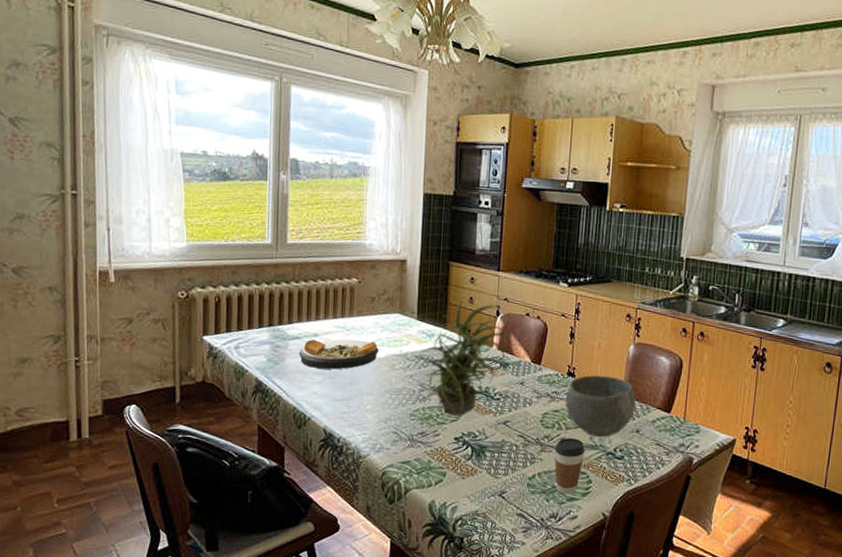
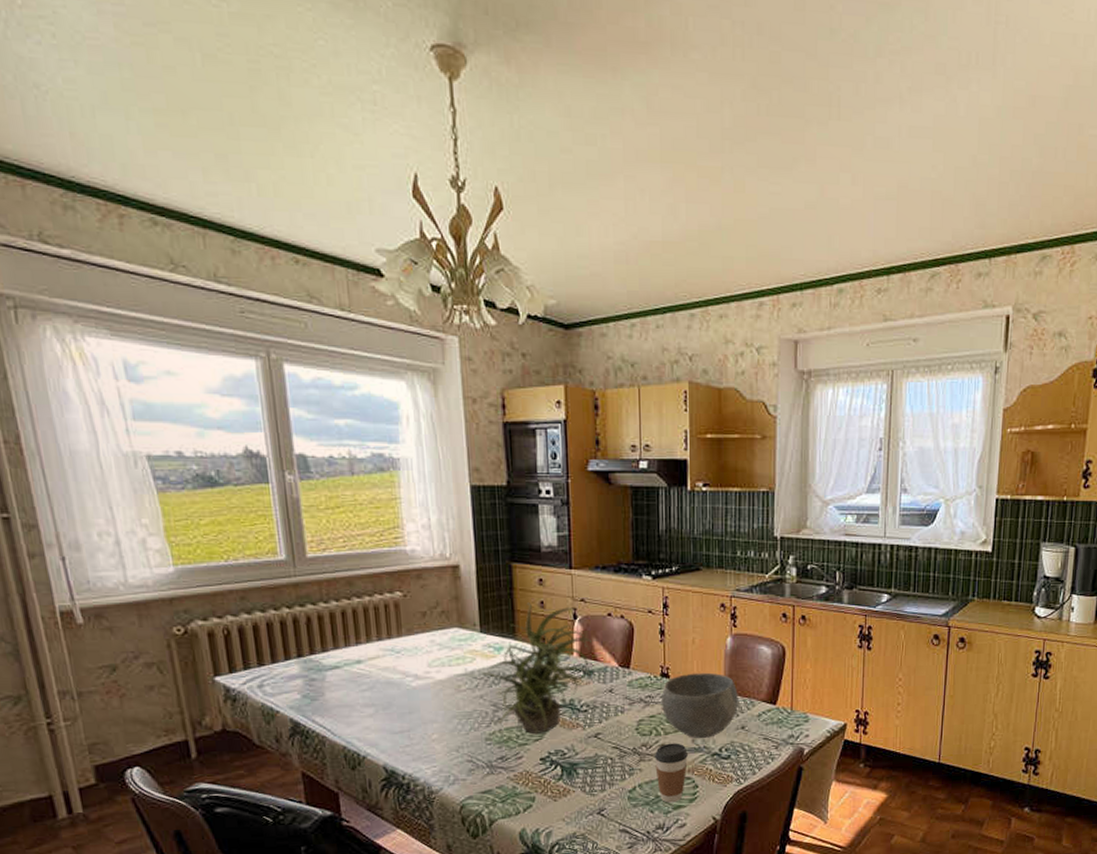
plate: present [299,339,379,370] -> none [341,662,439,700]

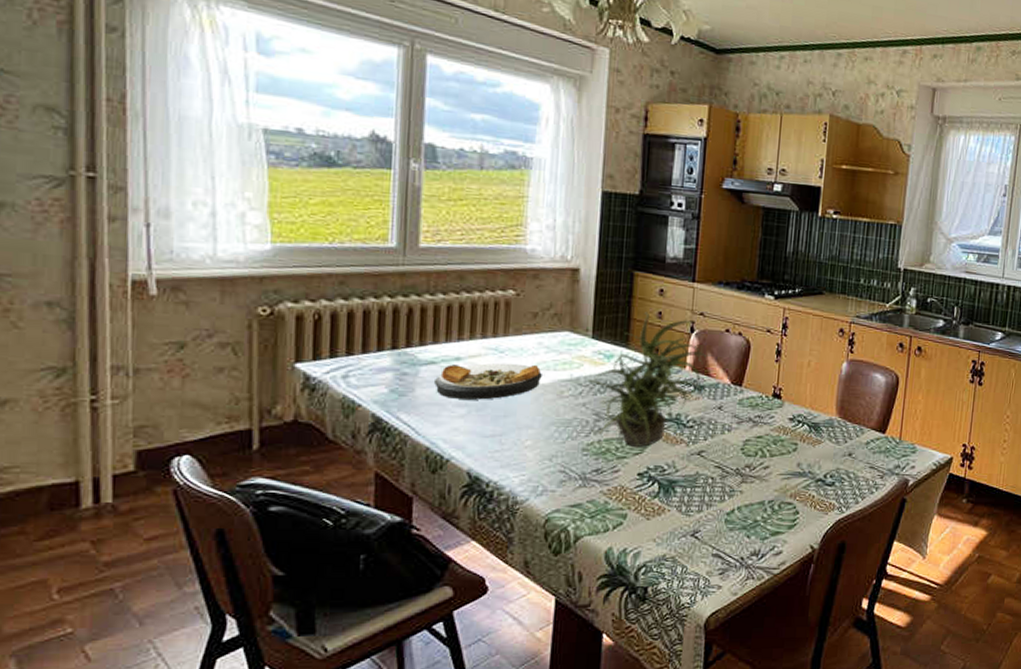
plate: none [341,662,439,700] -> present [434,362,542,400]
coffee cup: present [654,743,688,803] -> none [756,466,792,528]
bowl: present [662,672,738,739] -> none [770,395,849,464]

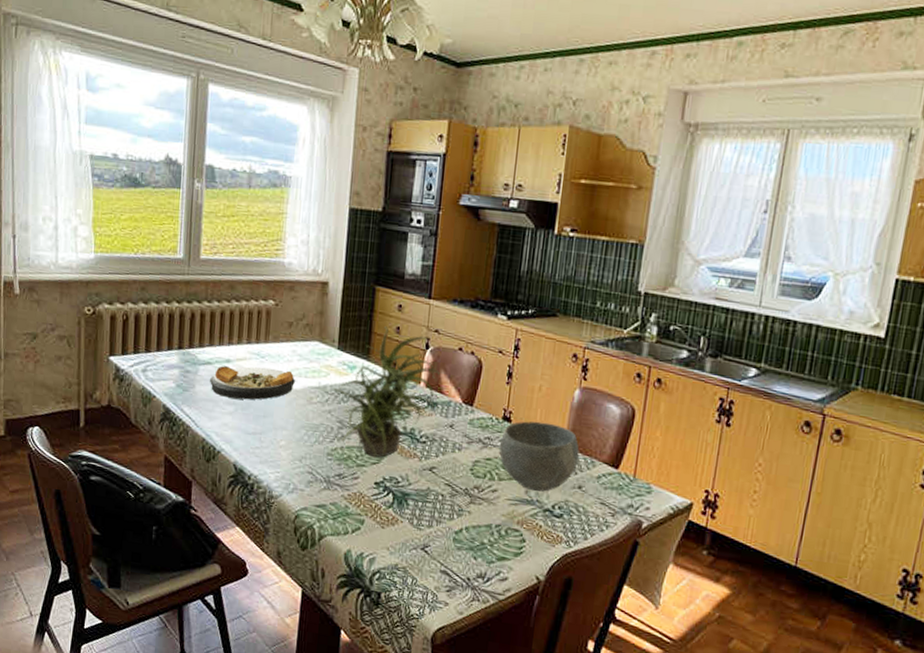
bowl: none [770,395,849,464] -> present [499,421,580,492]

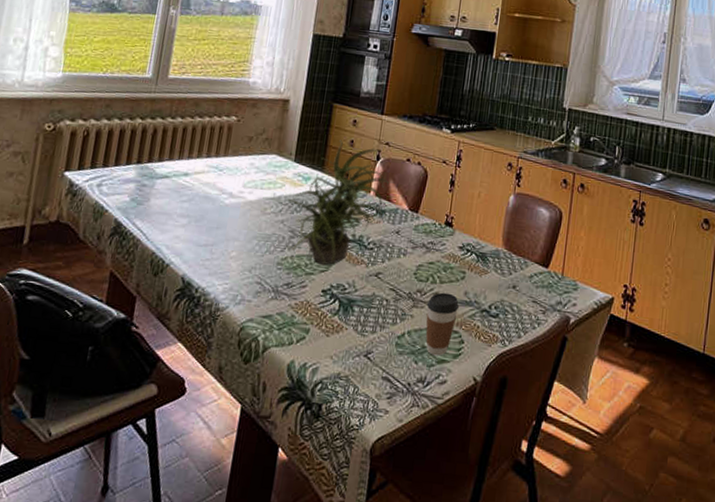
plate: present [210,366,295,400] -> none [165,179,251,212]
coffee cup: none [484,490,519,554] -> present [425,292,459,356]
bowl: present [499,421,580,492] -> none [441,225,514,293]

